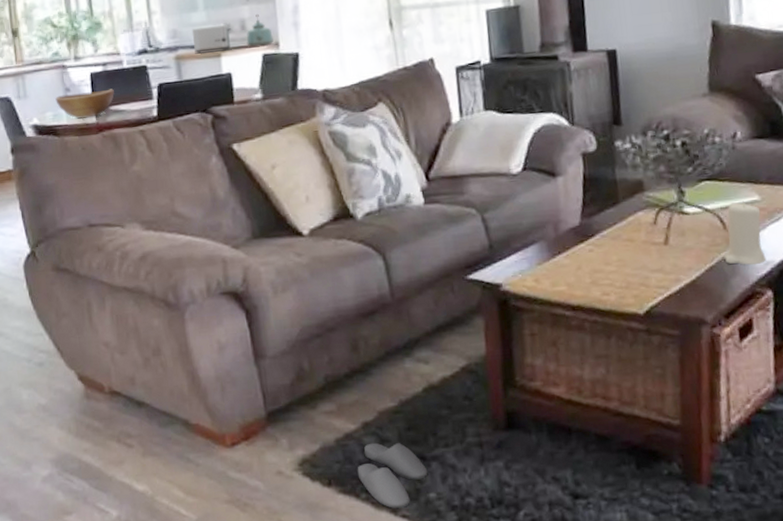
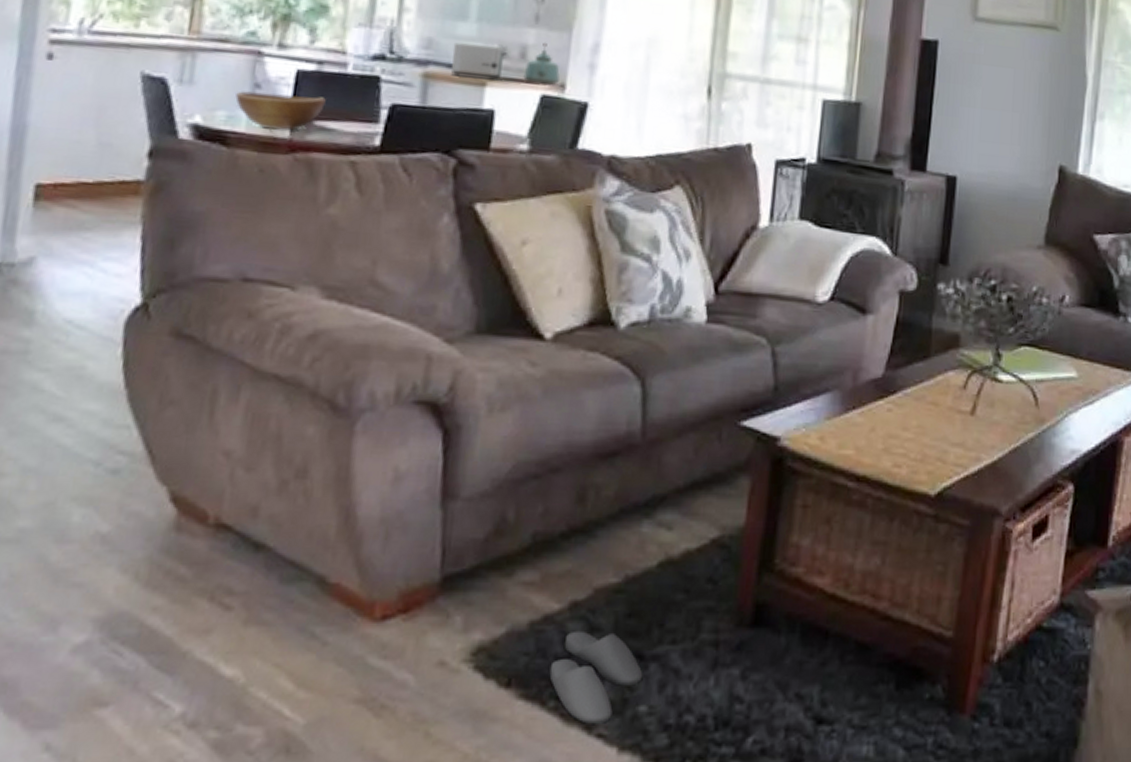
candle: present [723,201,767,266] -> none [1030,375,1076,453]

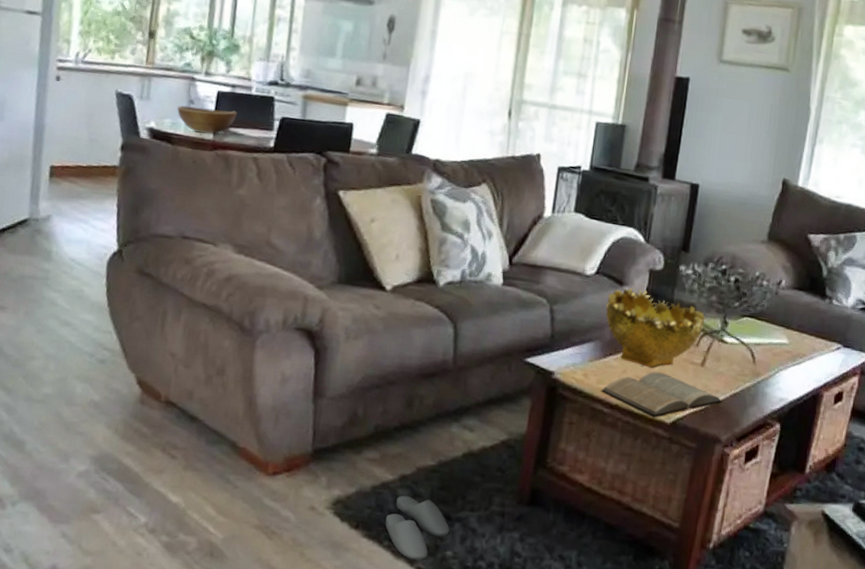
toaster: present [451,42,508,80] -> none [323,73,364,102]
kettle: present [523,42,560,86] -> none [374,74,400,107]
book: none [842,427,1000,490] -> present [600,371,722,418]
decorative bowl: none [845,317,973,424] -> present [606,288,705,369]

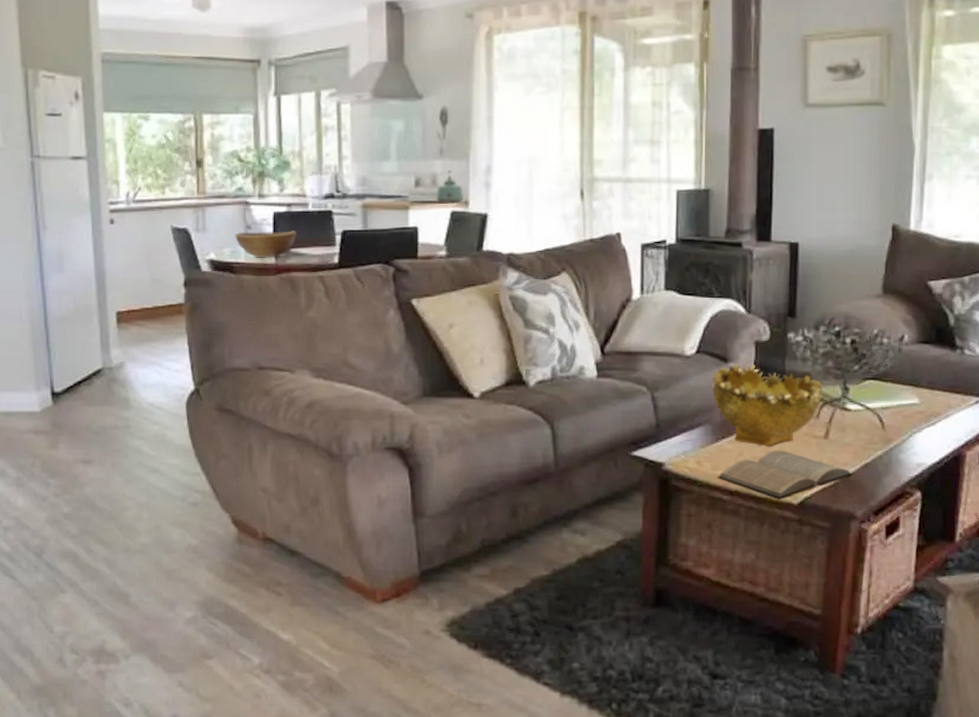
kettle: none [374,74,400,107] -> present [436,170,463,204]
slippers: present [385,495,450,560] -> none [504,609,574,675]

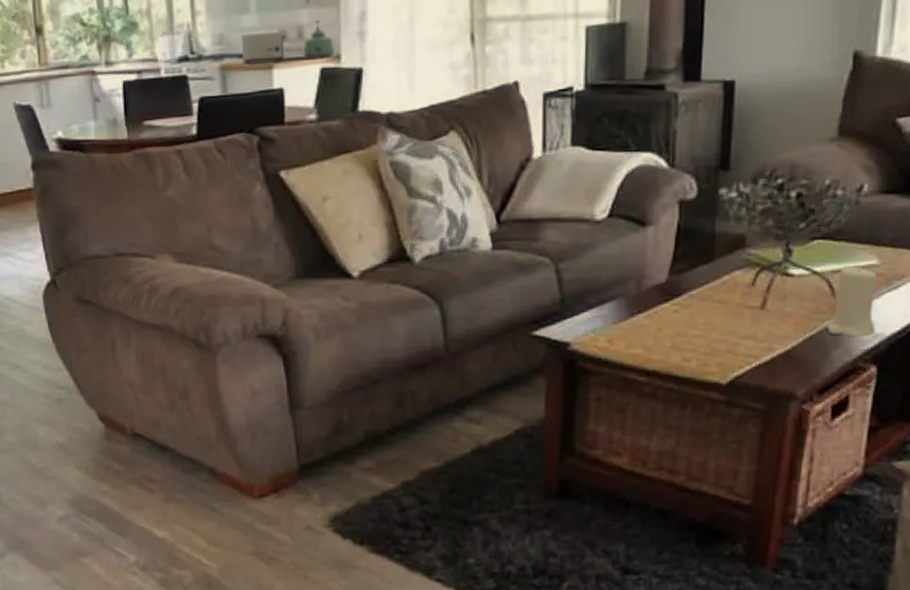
wooden bowl: present [235,231,296,258] -> none [82,101,149,134]
toaster: none [381,178,423,204] -> present [240,31,288,64]
decorative bowl: present [712,364,823,448] -> none [627,227,761,322]
book: present [717,451,853,500] -> none [631,324,794,380]
candle: none [879,402,919,466] -> present [827,264,878,338]

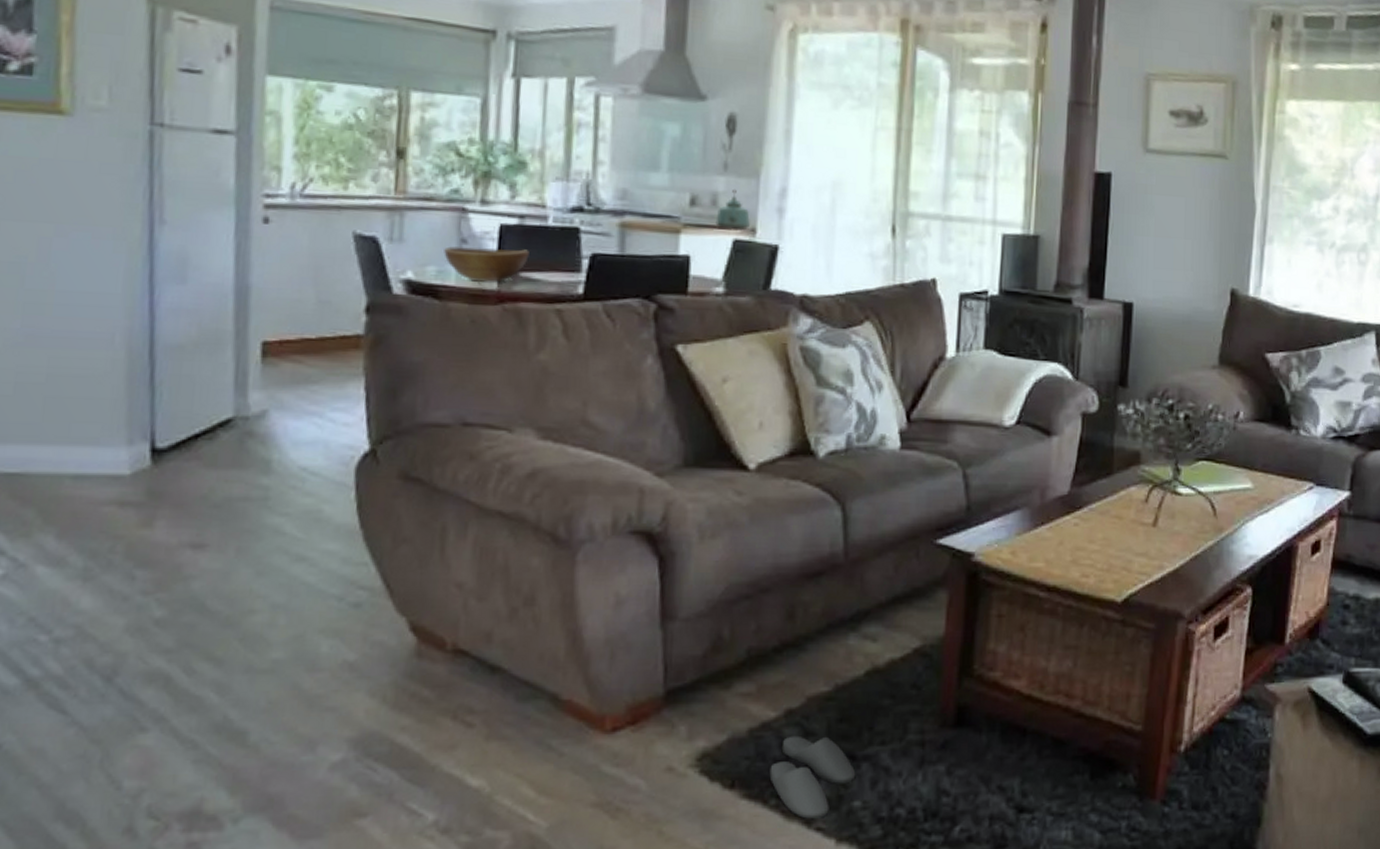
wooden bowl: none [82,101,149,134] -> present [444,246,529,283]
toaster: present [240,31,288,64] -> none [646,192,700,227]
slippers: none [392,503,469,571] -> present [769,735,856,819]
candle: present [827,264,878,338] -> none [1210,487,1252,558]

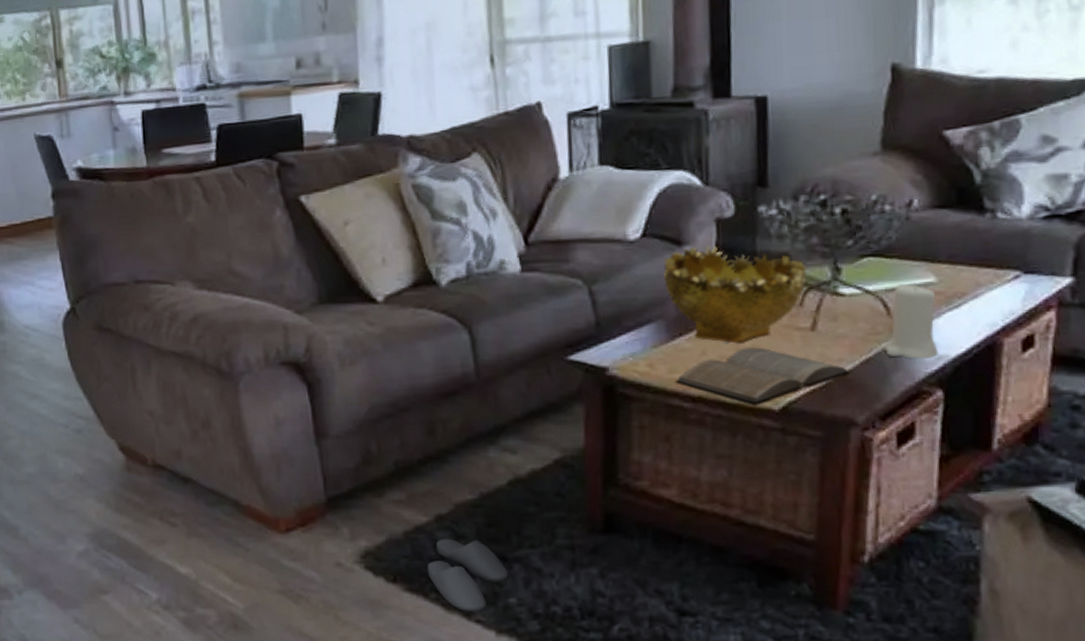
wooden bowl: present [444,246,529,283] -> none [102,129,168,162]
kettle: present [715,189,750,231] -> none [320,46,352,85]
decorative bowl: none [1032,438,1153,537] -> present [663,246,807,345]
book: none [1033,540,1181,597] -> present [674,347,850,406]
candle: none [1210,487,1252,558] -> present [884,282,939,360]

